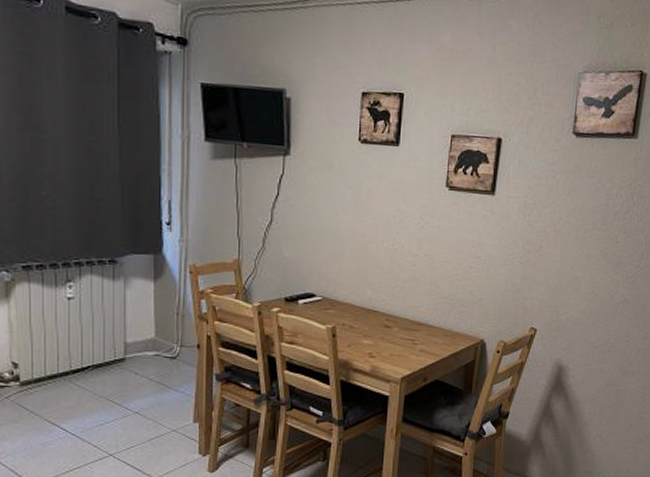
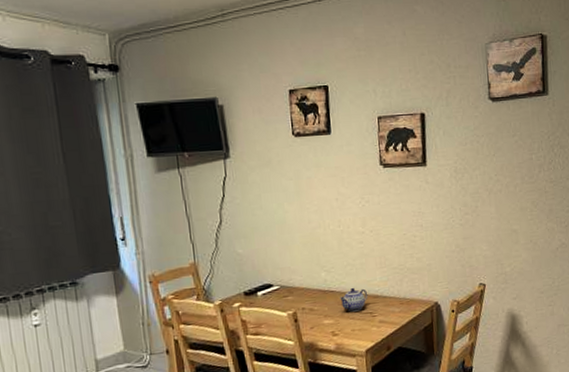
teapot: none [382,310,413,336] -> present [340,287,368,312]

